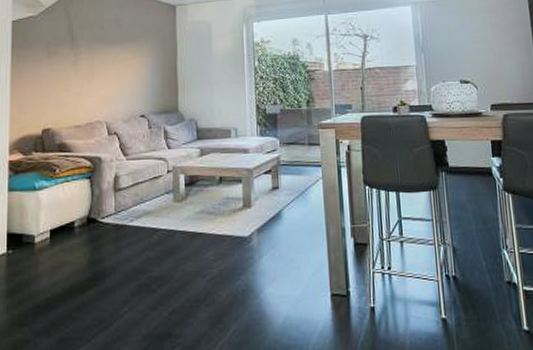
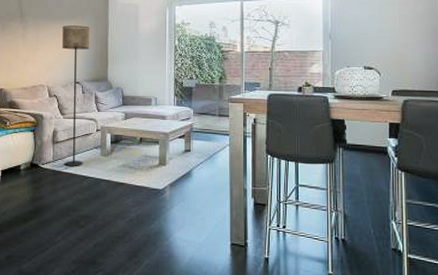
floor lamp: none [122,49,156,218] -> present [62,26,90,166]

